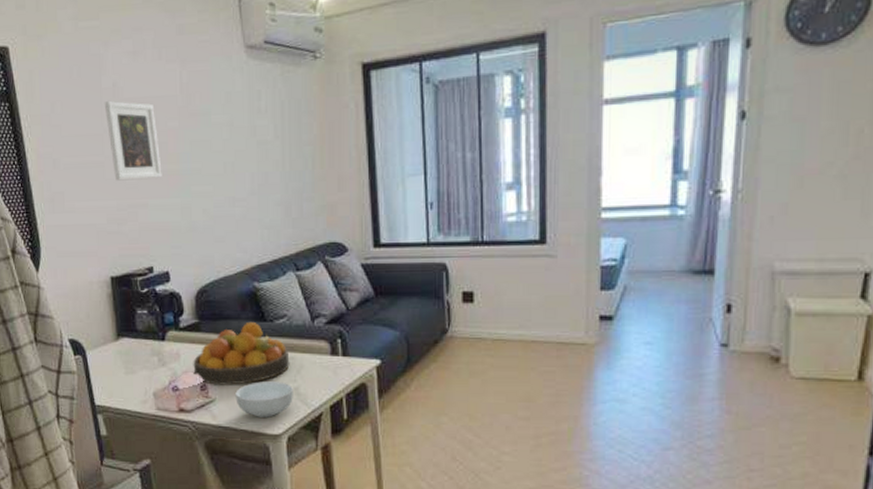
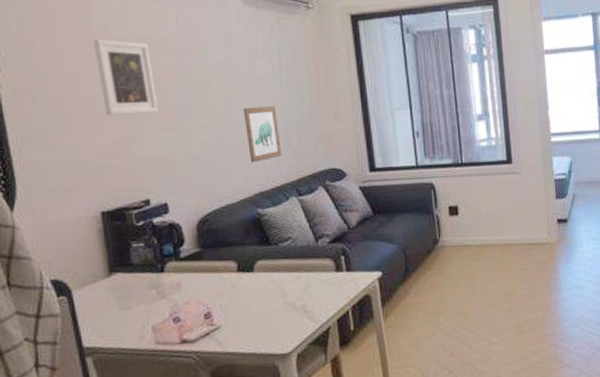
fruit bowl: present [193,321,290,385] -> none [195,246,296,312]
cereal bowl: present [235,381,293,418] -> none [242,301,301,339]
wall art: none [243,171,281,233] -> present [243,106,282,163]

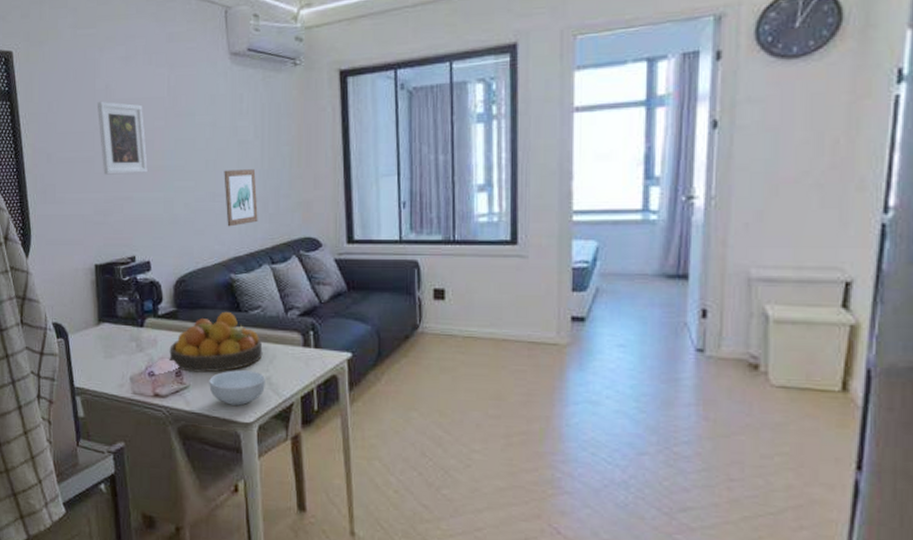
fruit bowl: none [195,246,296,312] -> present [169,311,263,373]
cereal bowl: none [242,301,301,339] -> present [209,370,265,406]

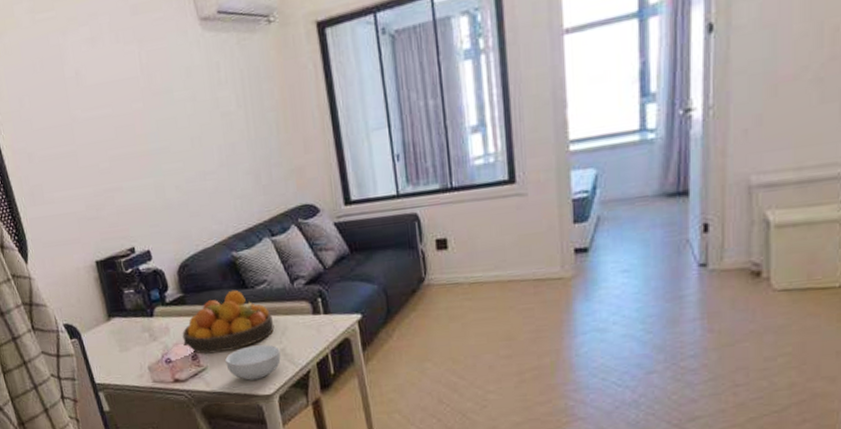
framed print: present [98,101,148,175] -> none [70,88,133,168]
wall art: present [224,169,258,227] -> none [211,141,252,205]

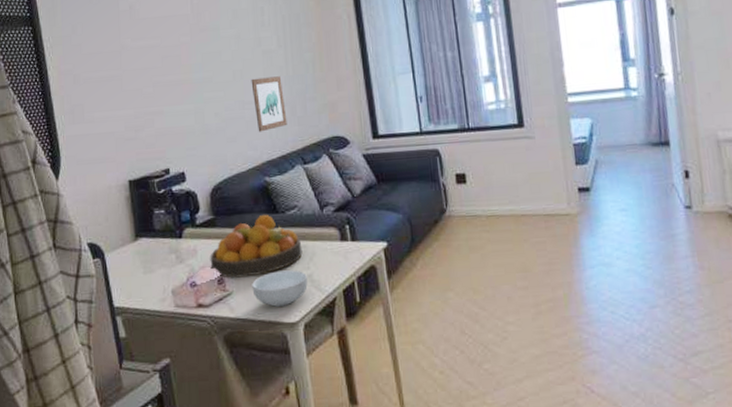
wall art: none [211,141,252,205] -> present [251,76,287,132]

